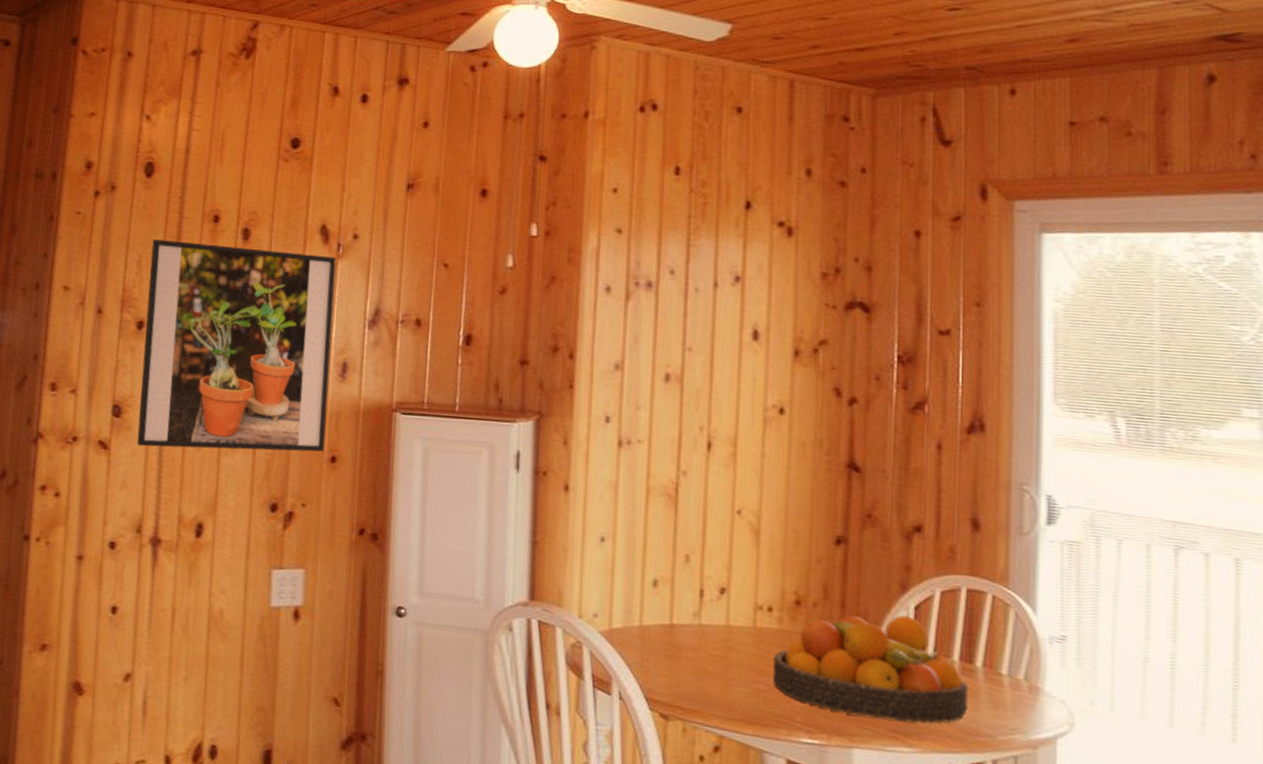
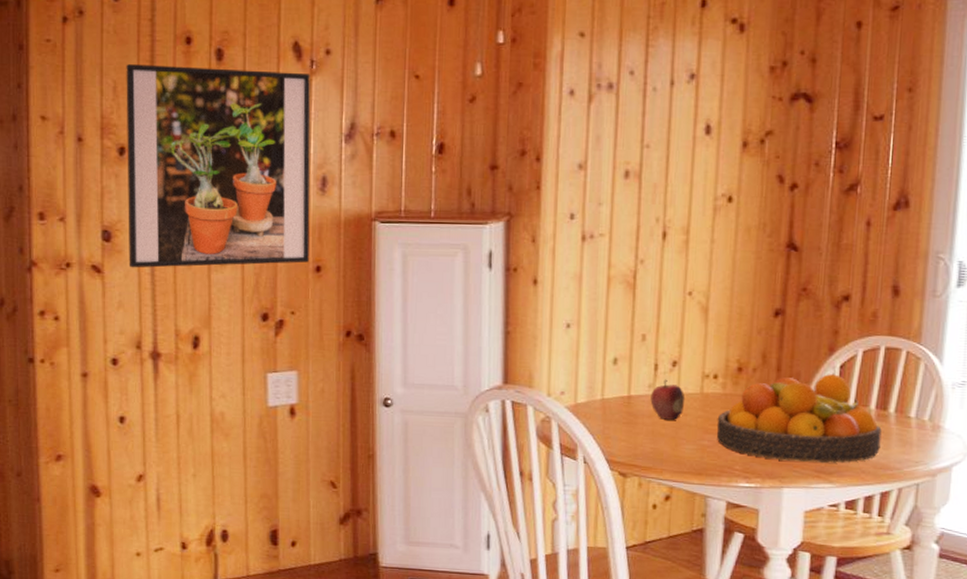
fruit: none [695,608,736,657] -> present [650,379,685,420]

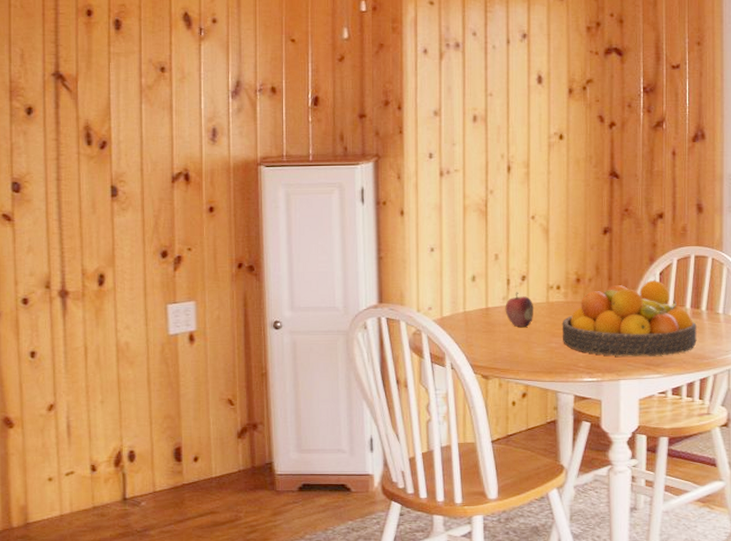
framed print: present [126,64,311,268] -> none [32,34,203,215]

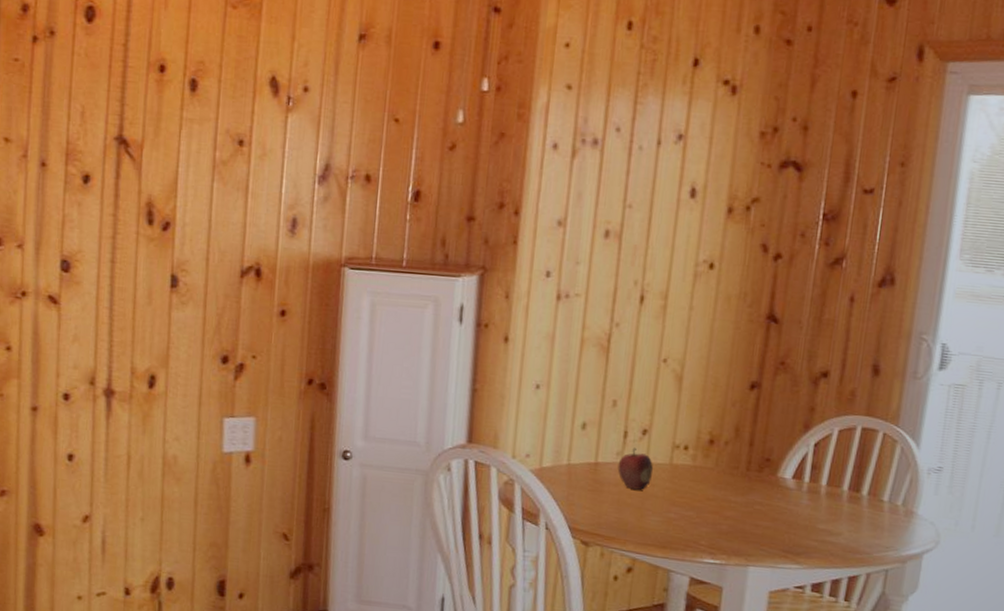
fruit bowl: present [562,280,697,357] -> none [684,451,853,544]

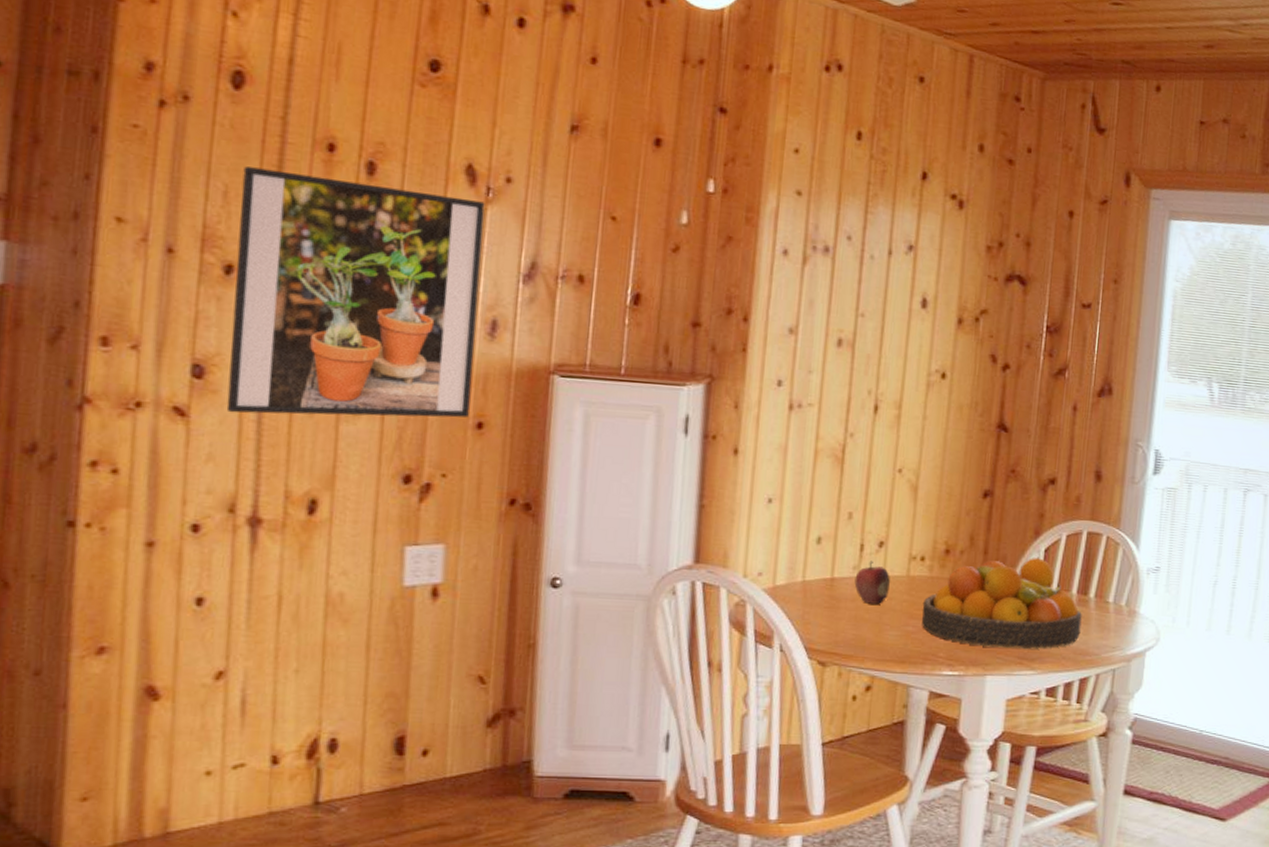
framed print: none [86,89,286,306] -> present [226,166,485,418]
fruit bowl: none [684,451,853,544] -> present [922,558,1082,649]

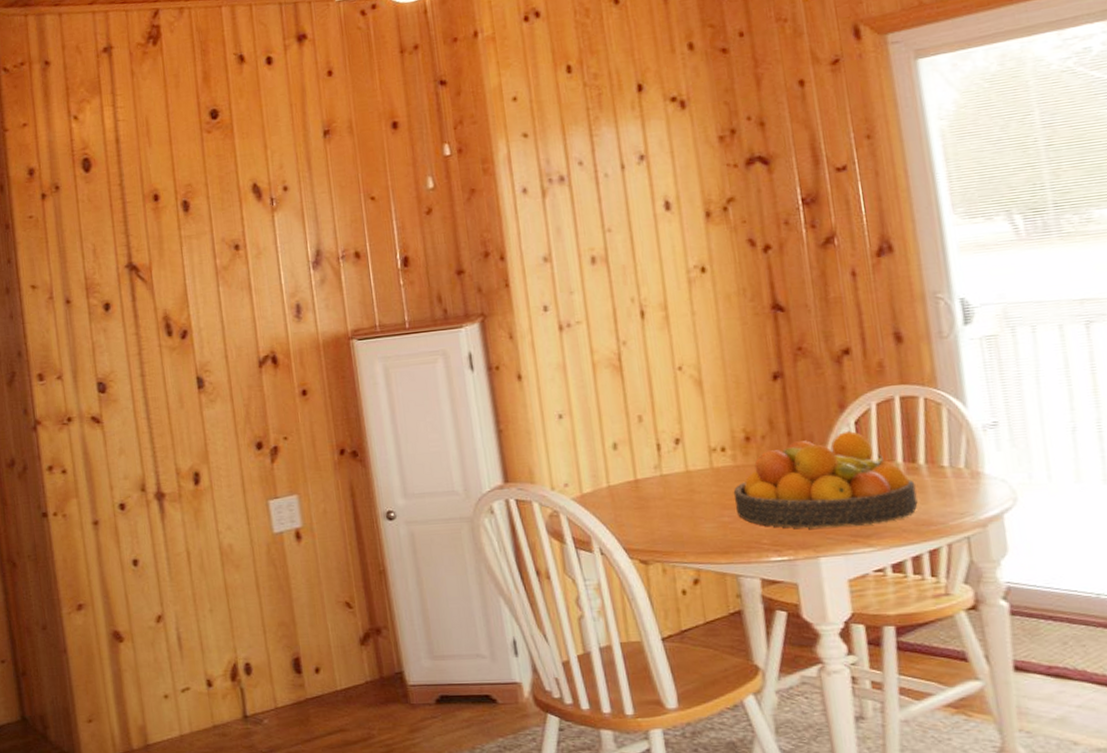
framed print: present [226,166,485,418] -> none [102,211,294,415]
fruit: present [854,560,891,604] -> none [658,458,696,500]

